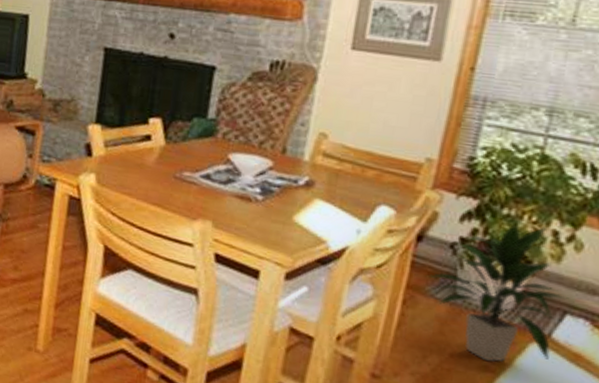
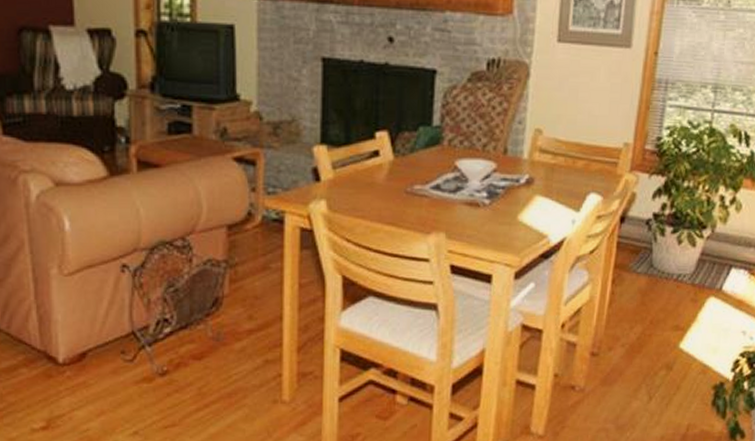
indoor plant: present [429,222,568,362] -> none [631,192,733,322]

